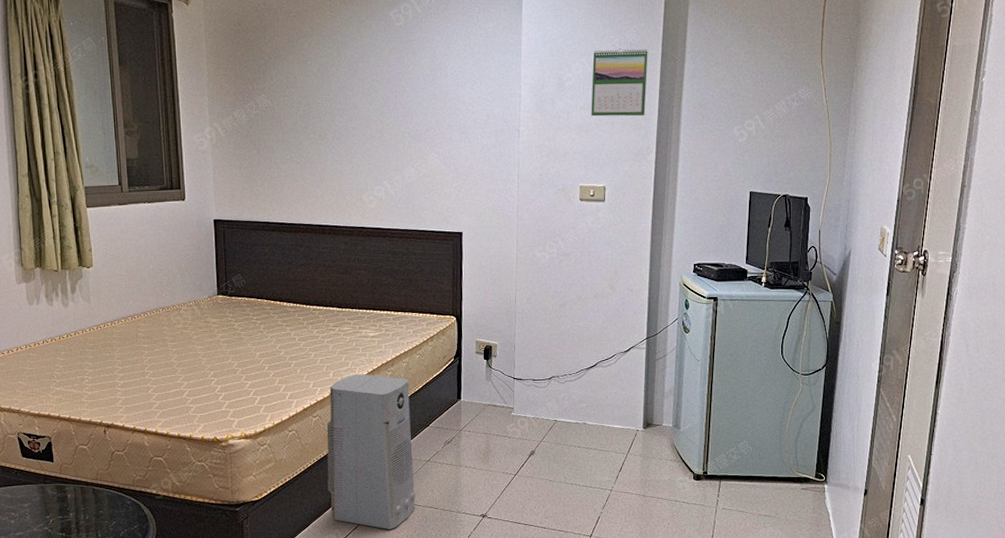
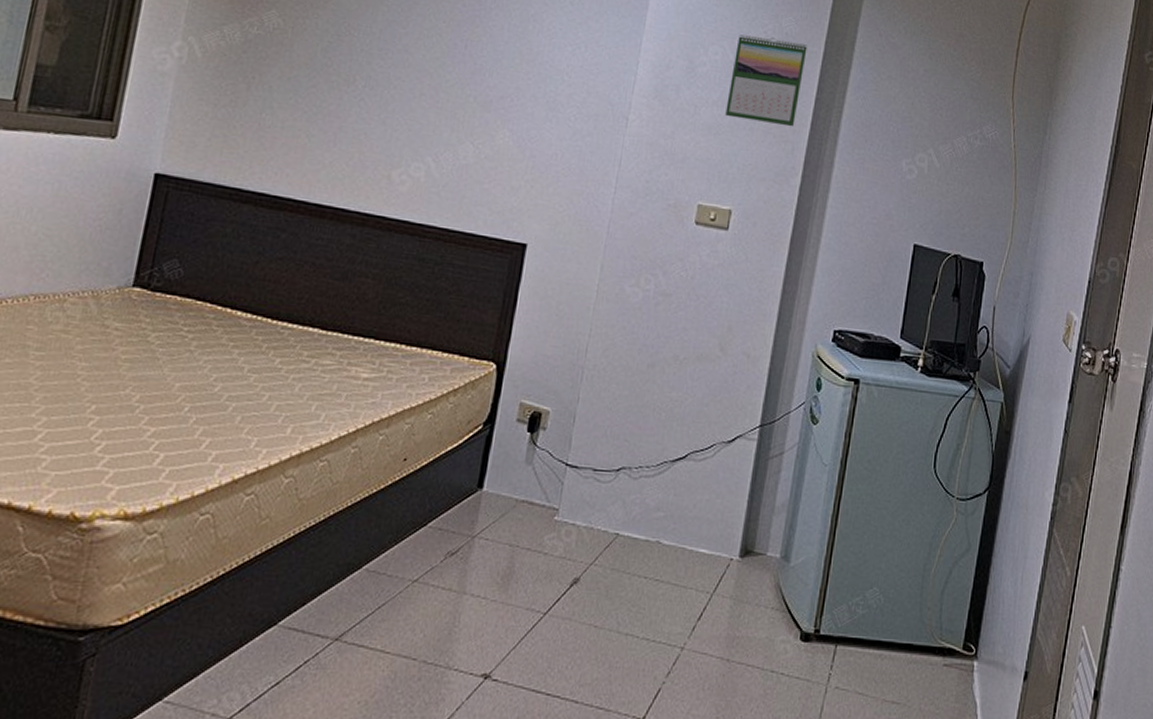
air purifier: present [326,374,416,530] -> none [240,433,409,690]

